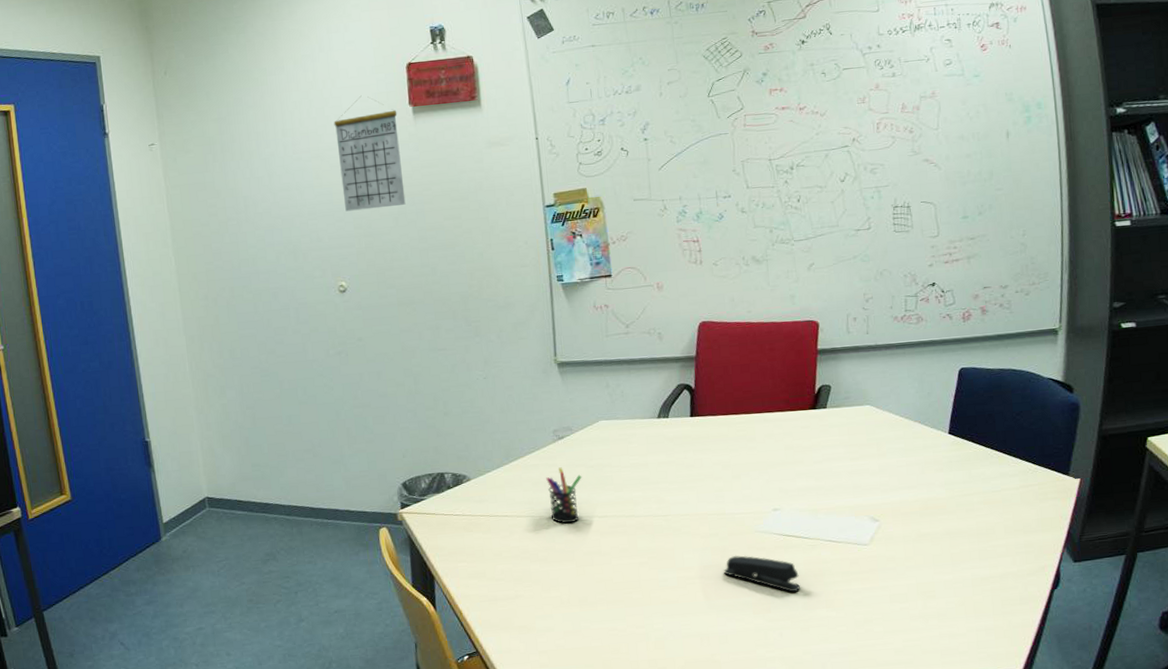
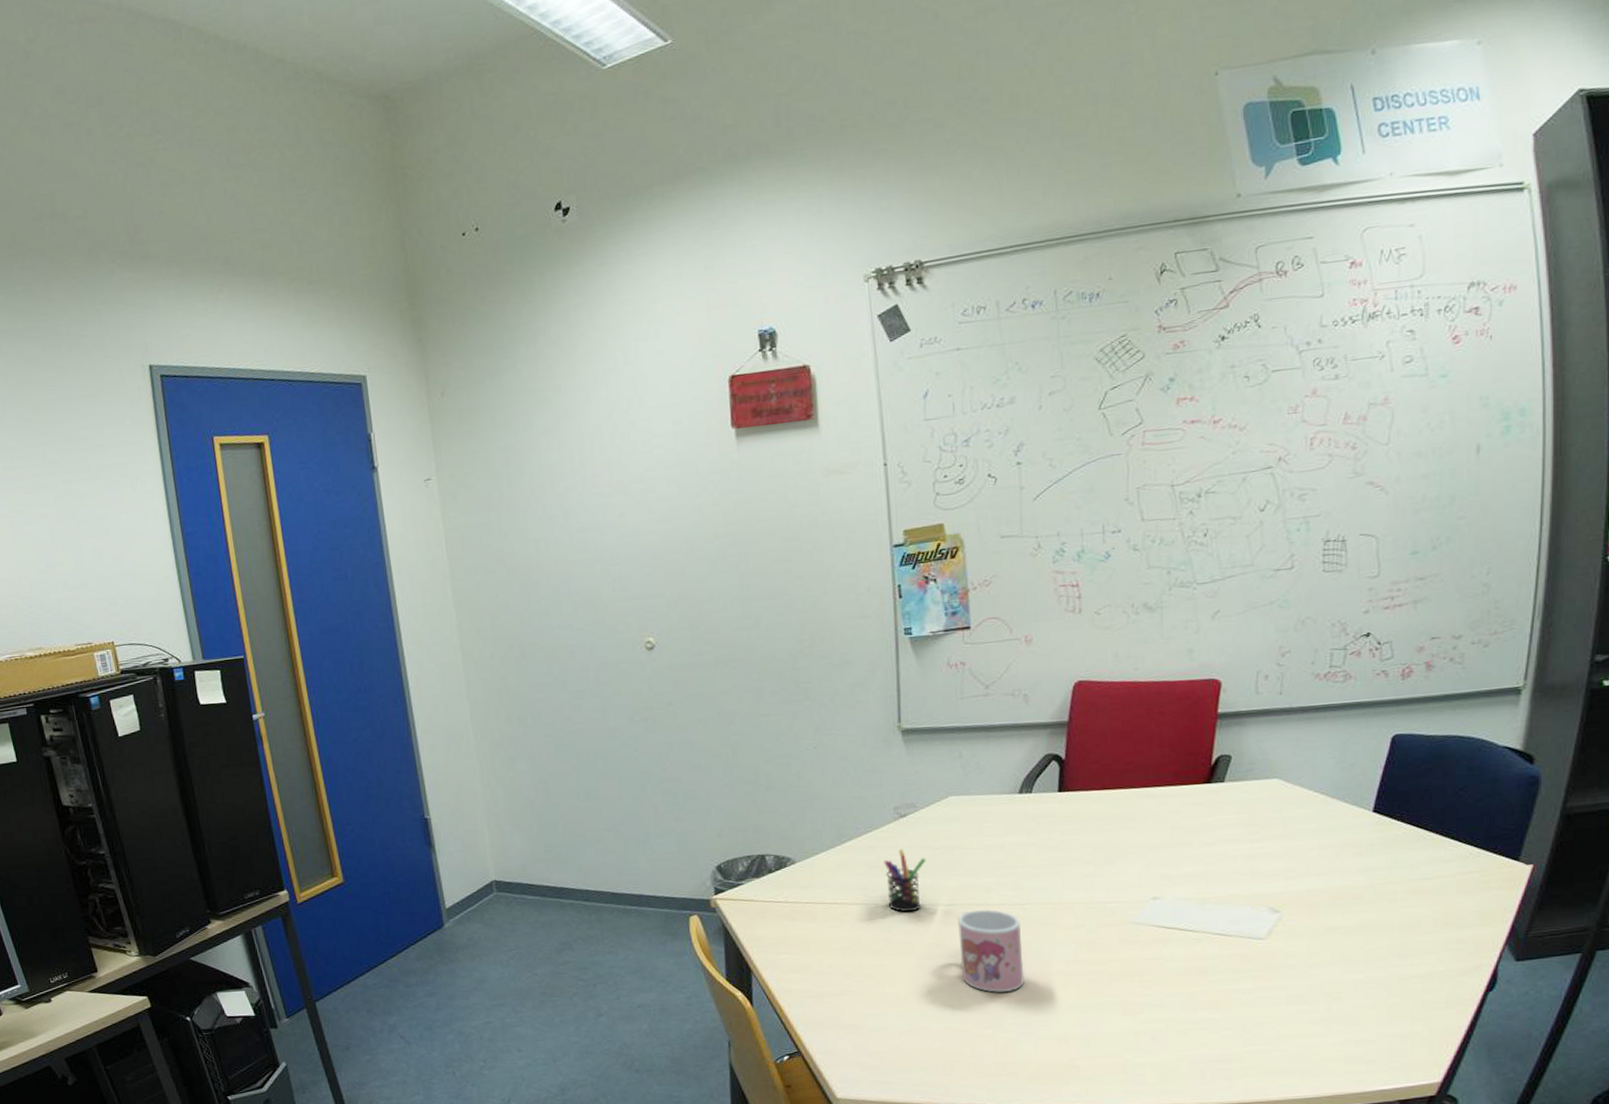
calendar: present [334,95,406,212] -> none [641,416,726,555]
mug: none [611,520,669,595] -> present [958,909,1024,993]
stapler: present [724,555,801,593] -> none [1090,949,1181,992]

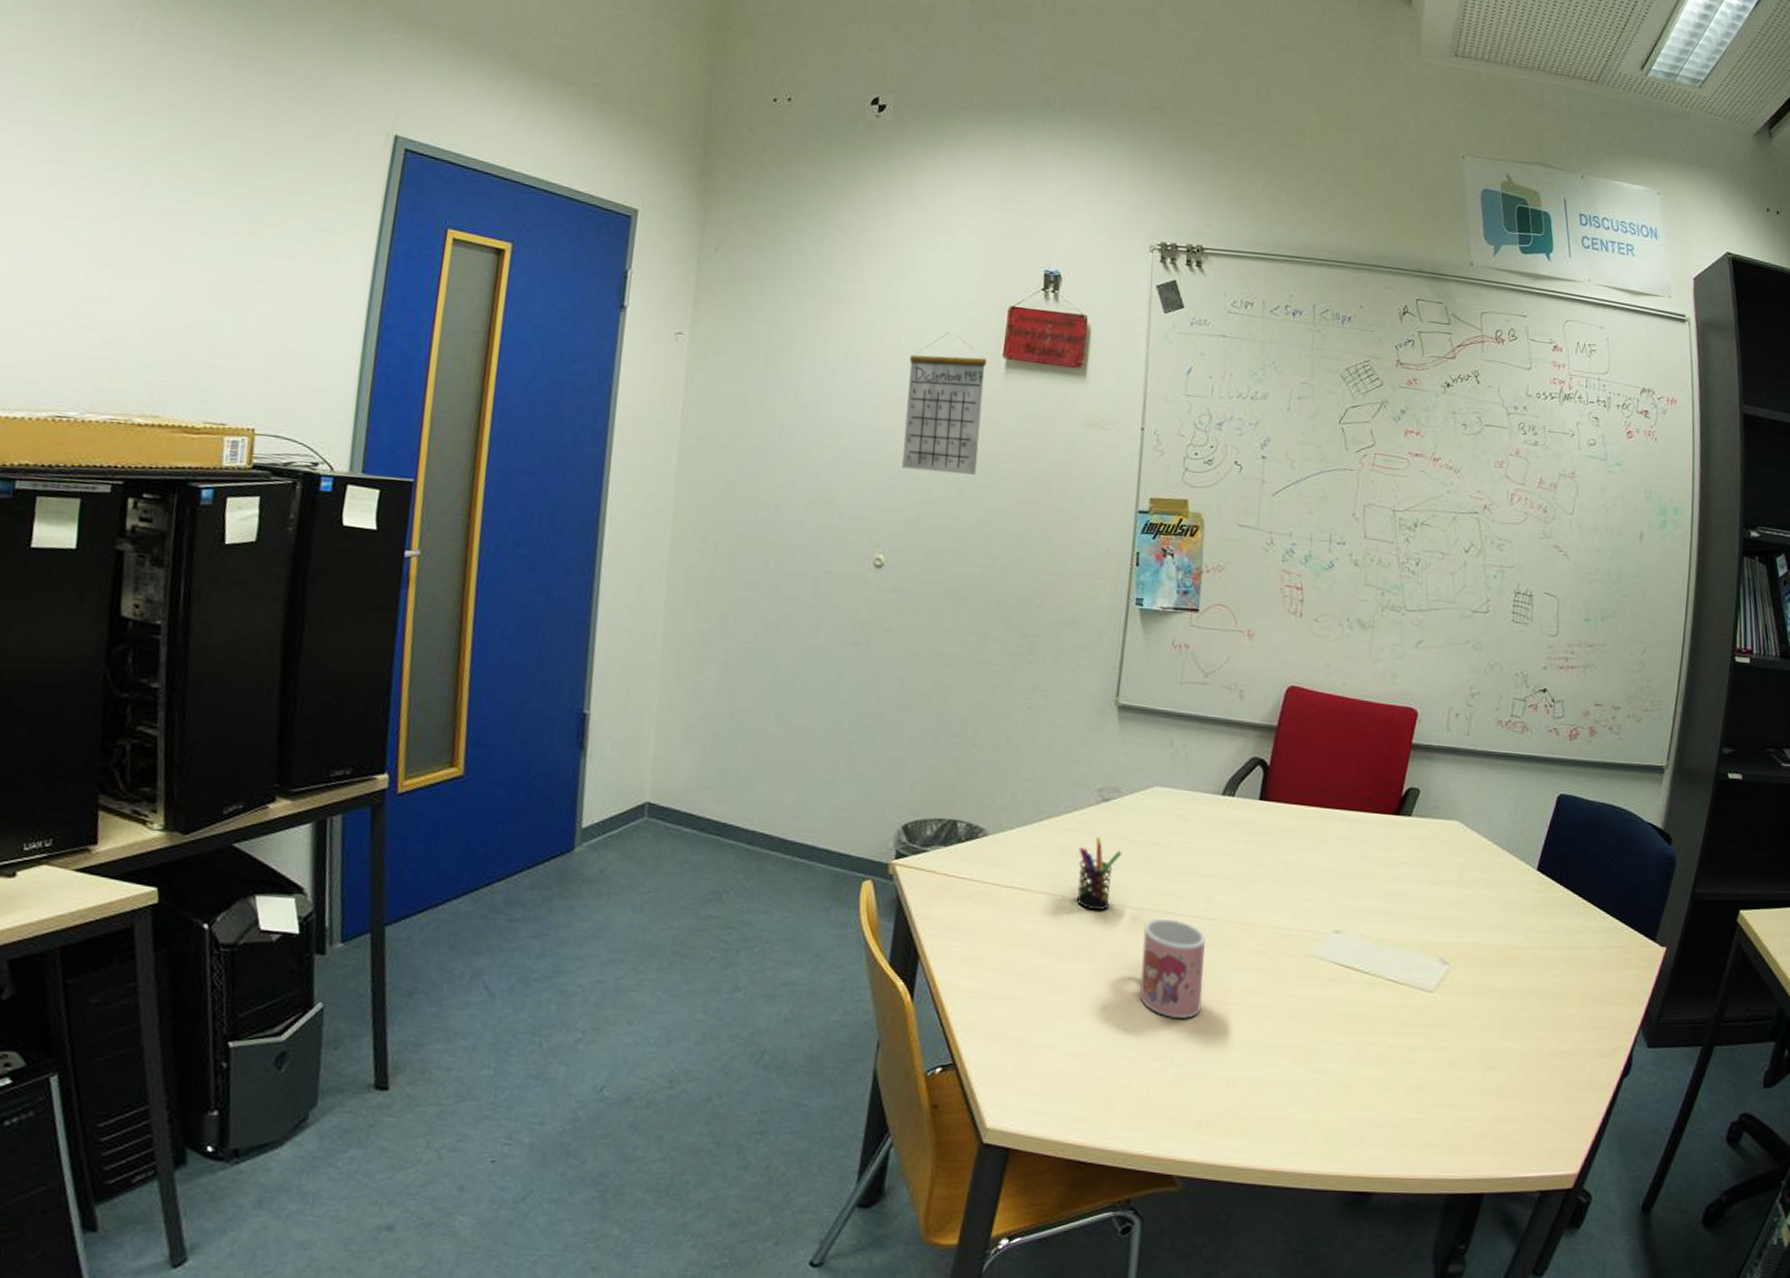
calendar: none [641,416,726,555] -> present [902,331,987,475]

